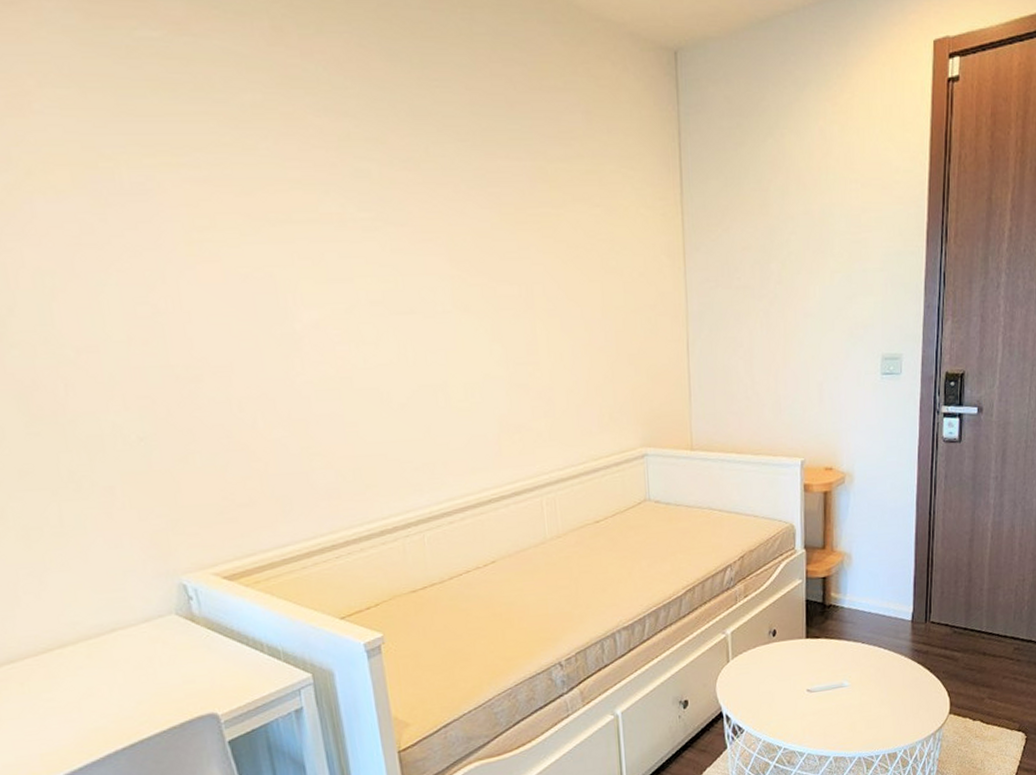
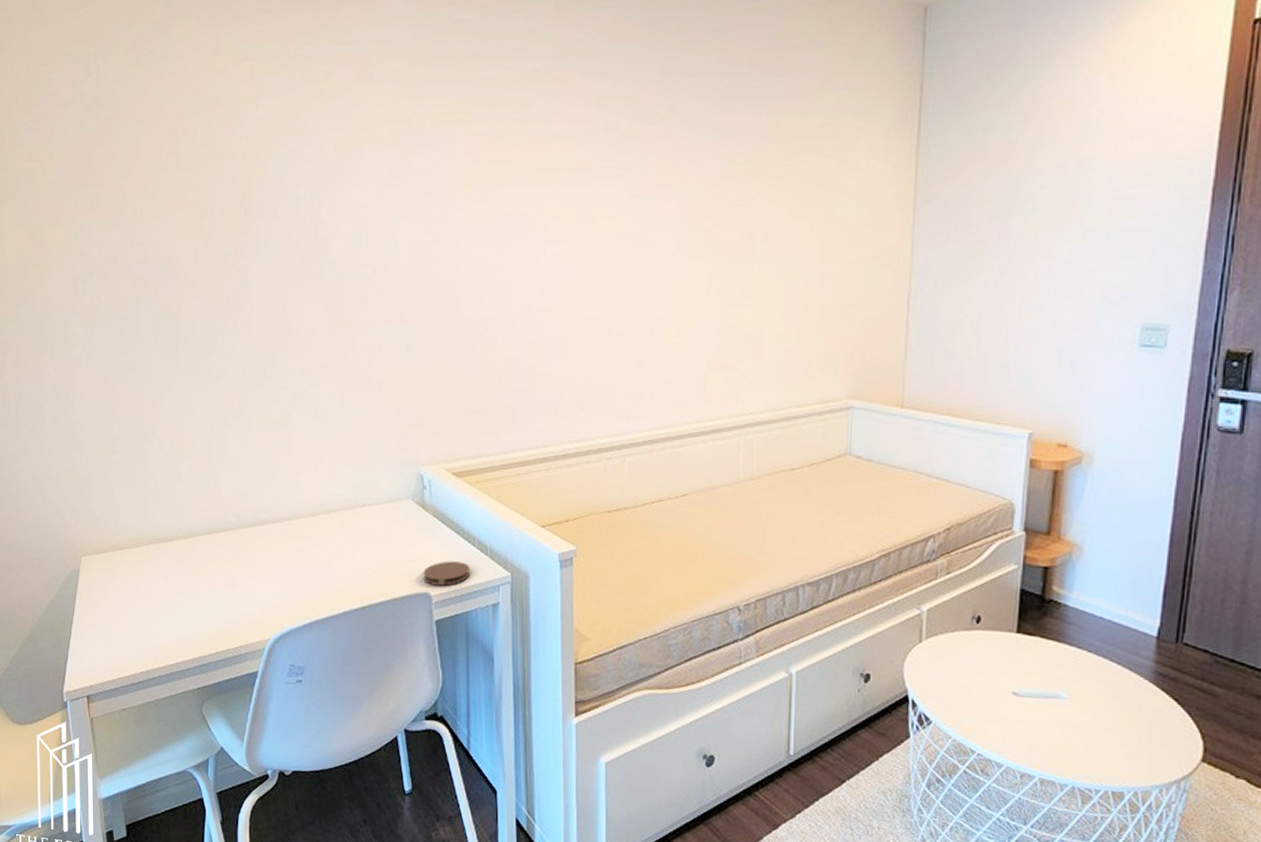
coaster: none [204,672,263,704] -> present [423,561,470,586]

